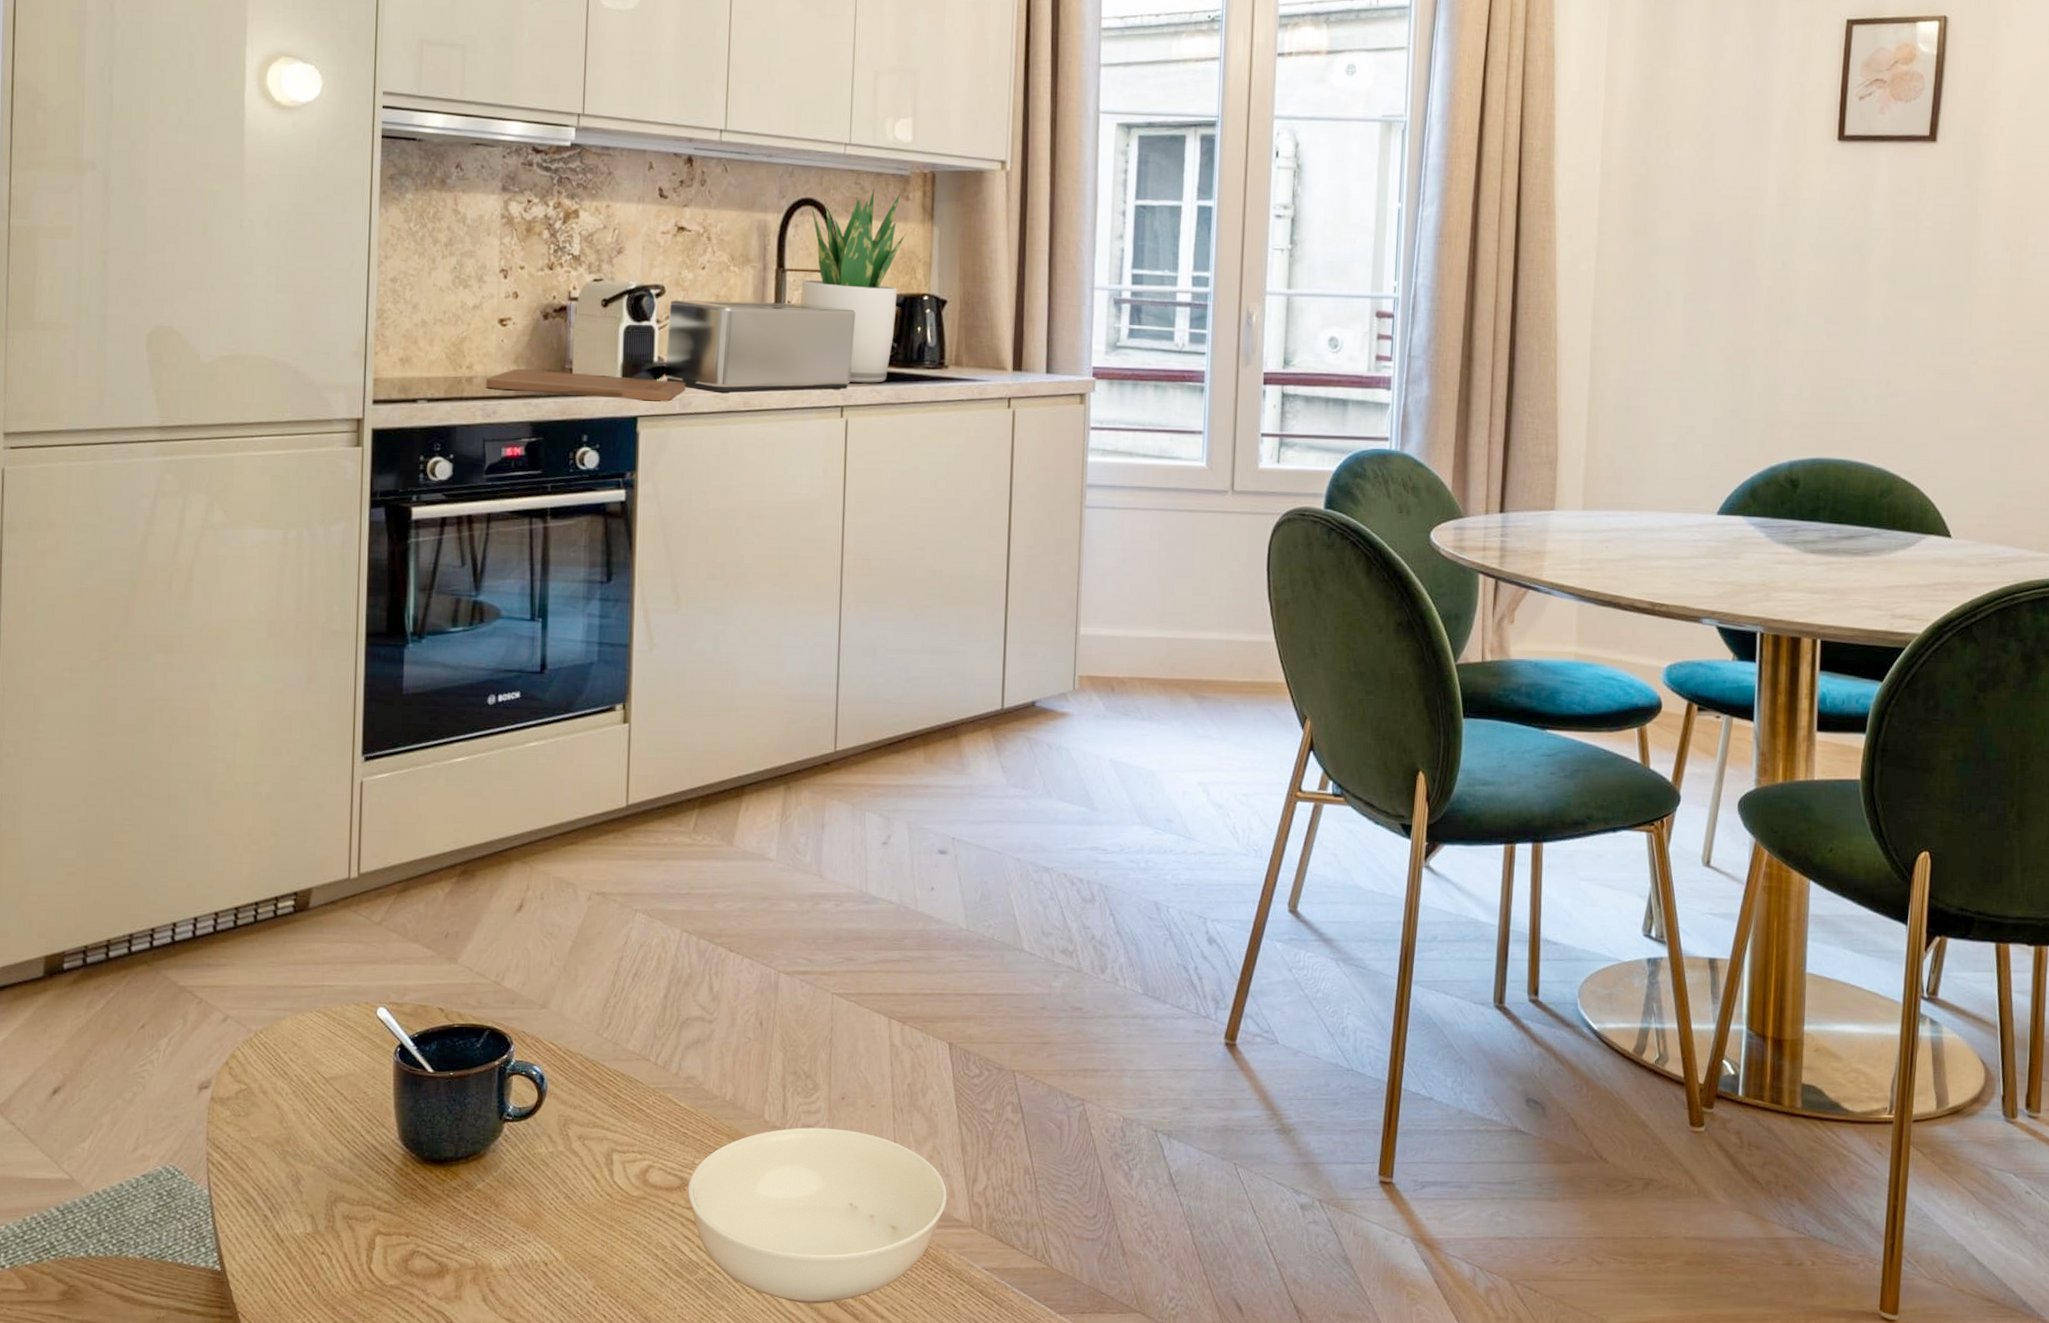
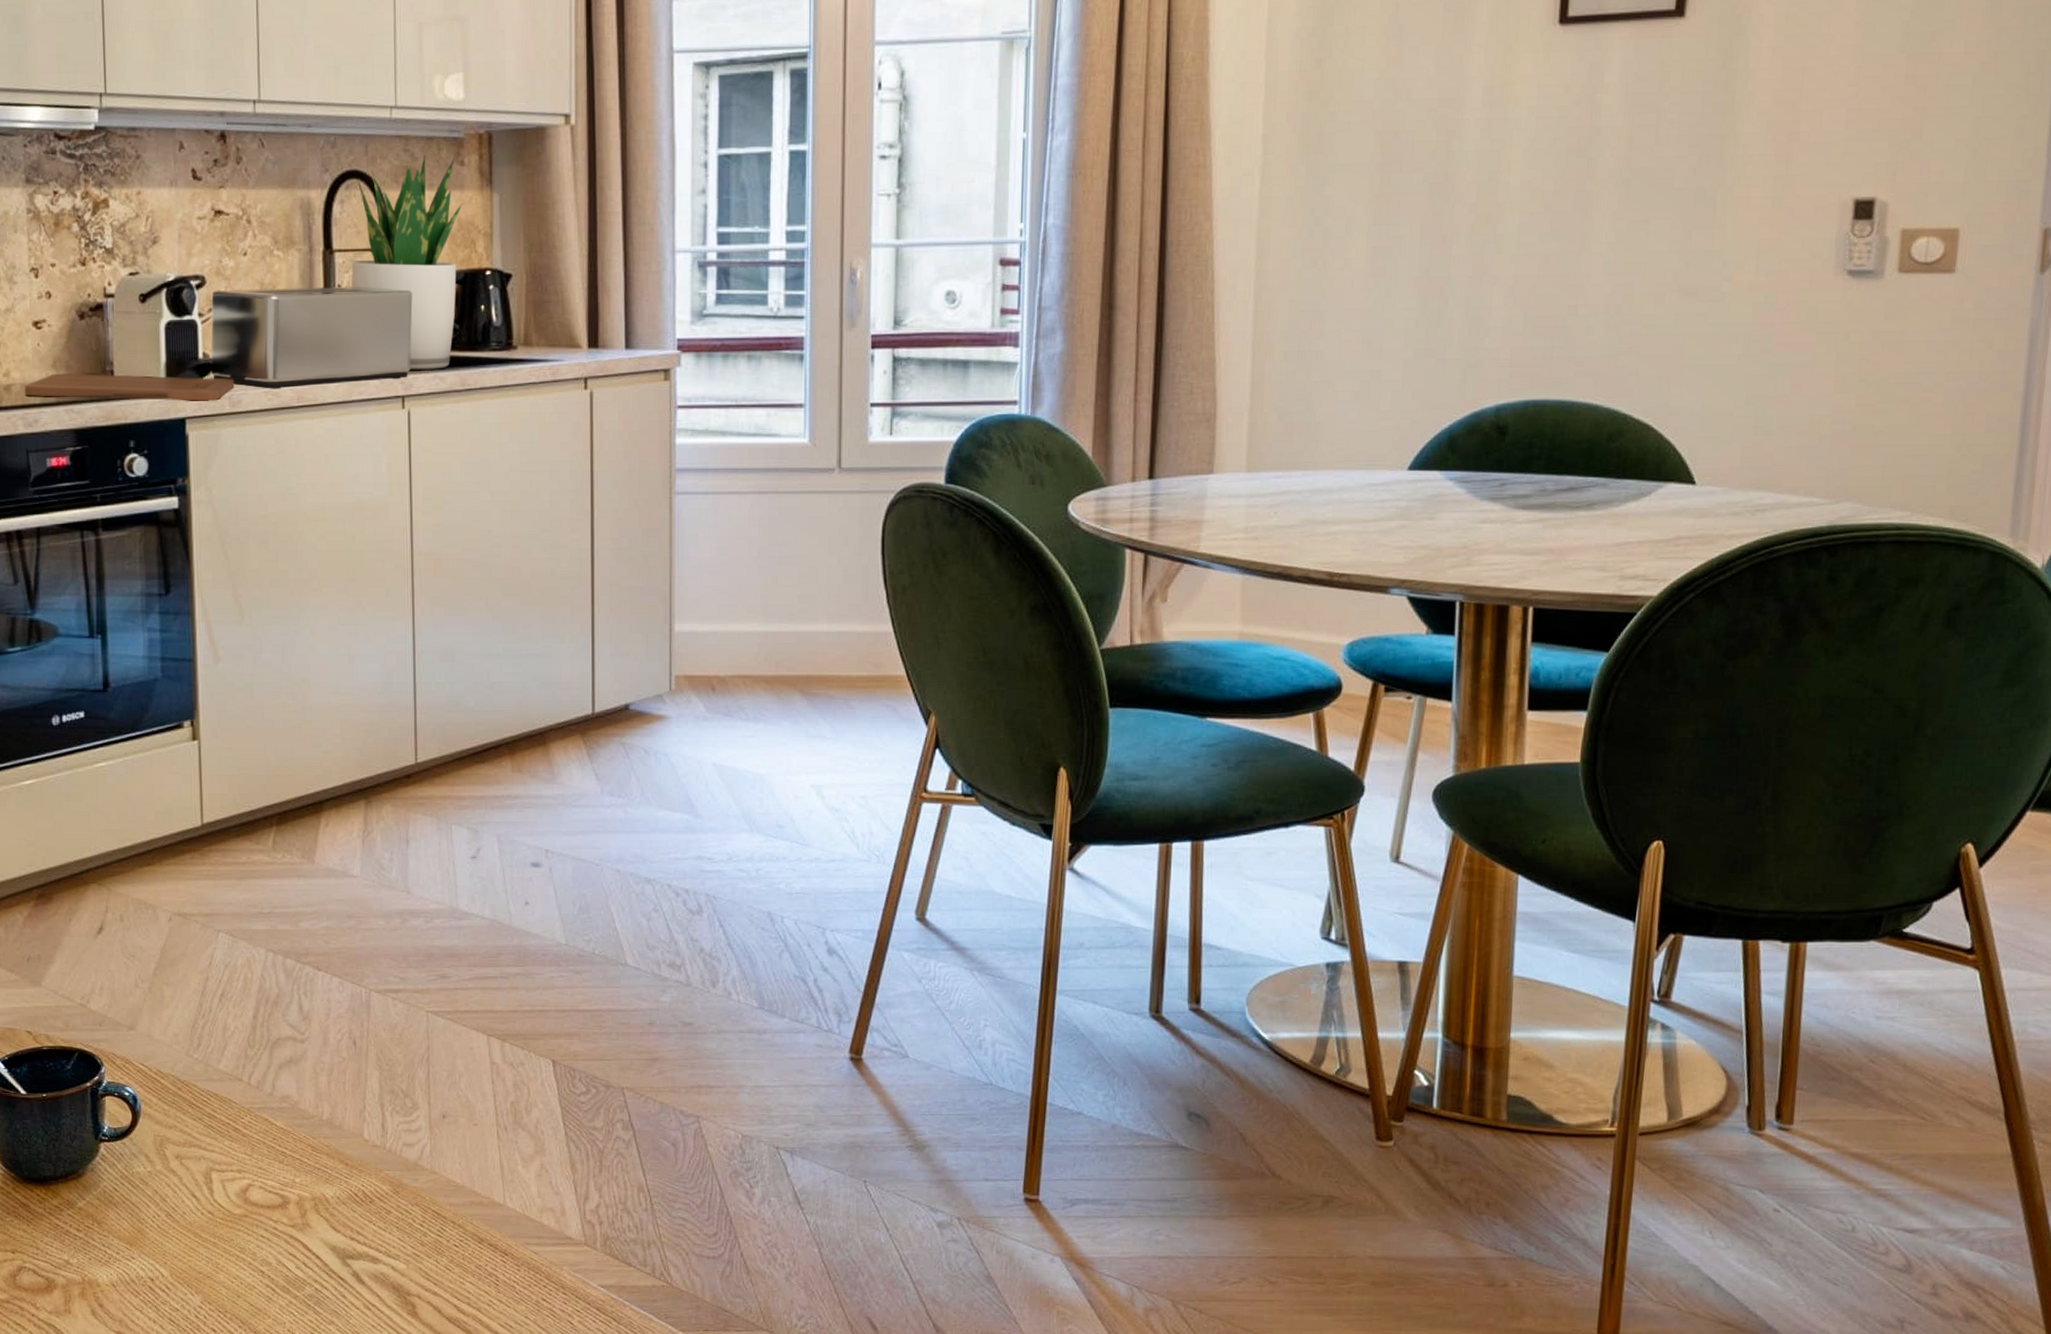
bowl: present [687,1127,948,1304] -> none [289,1146,558,1320]

